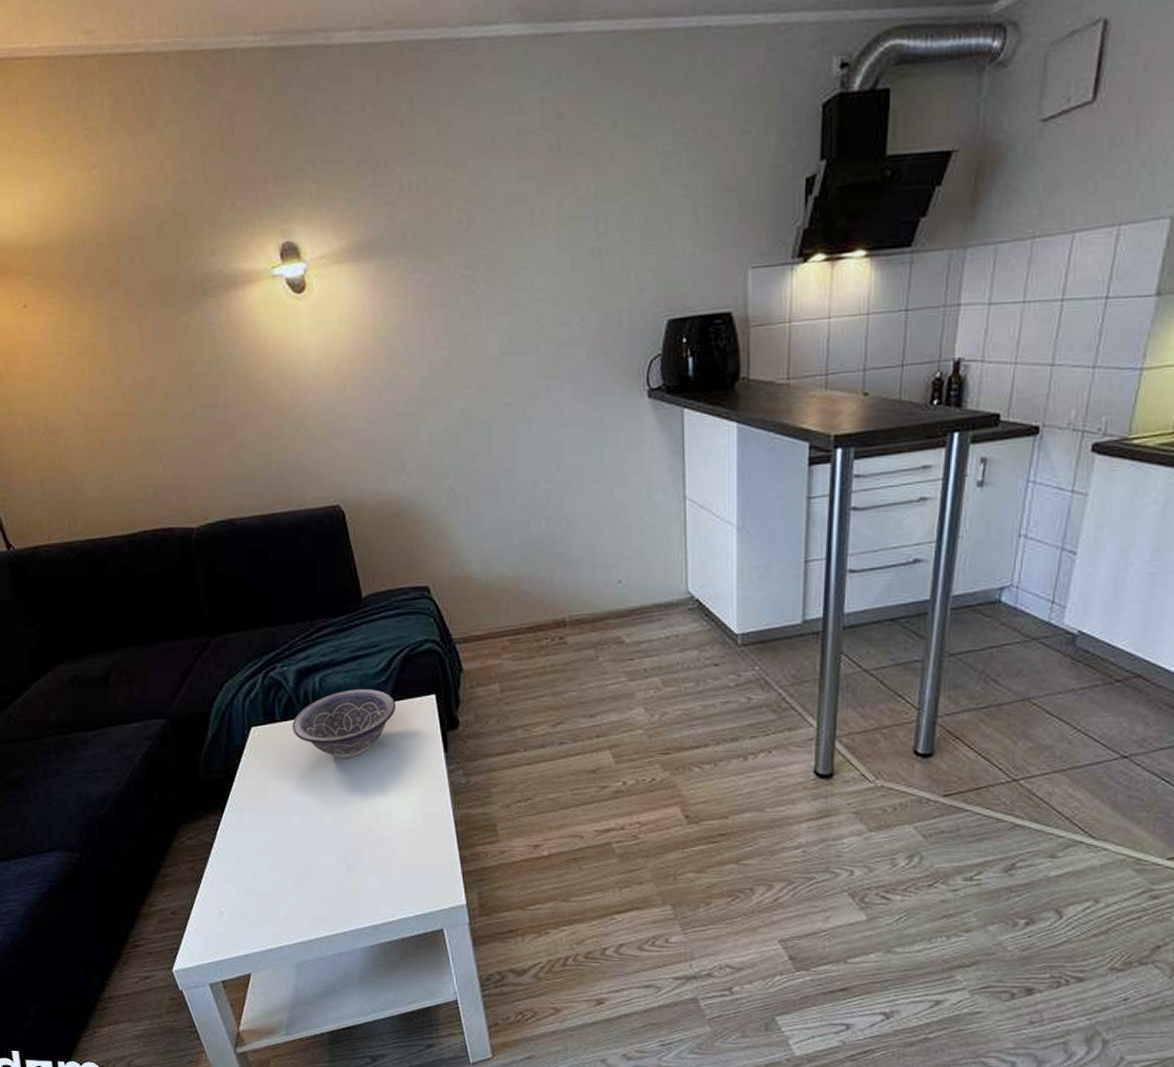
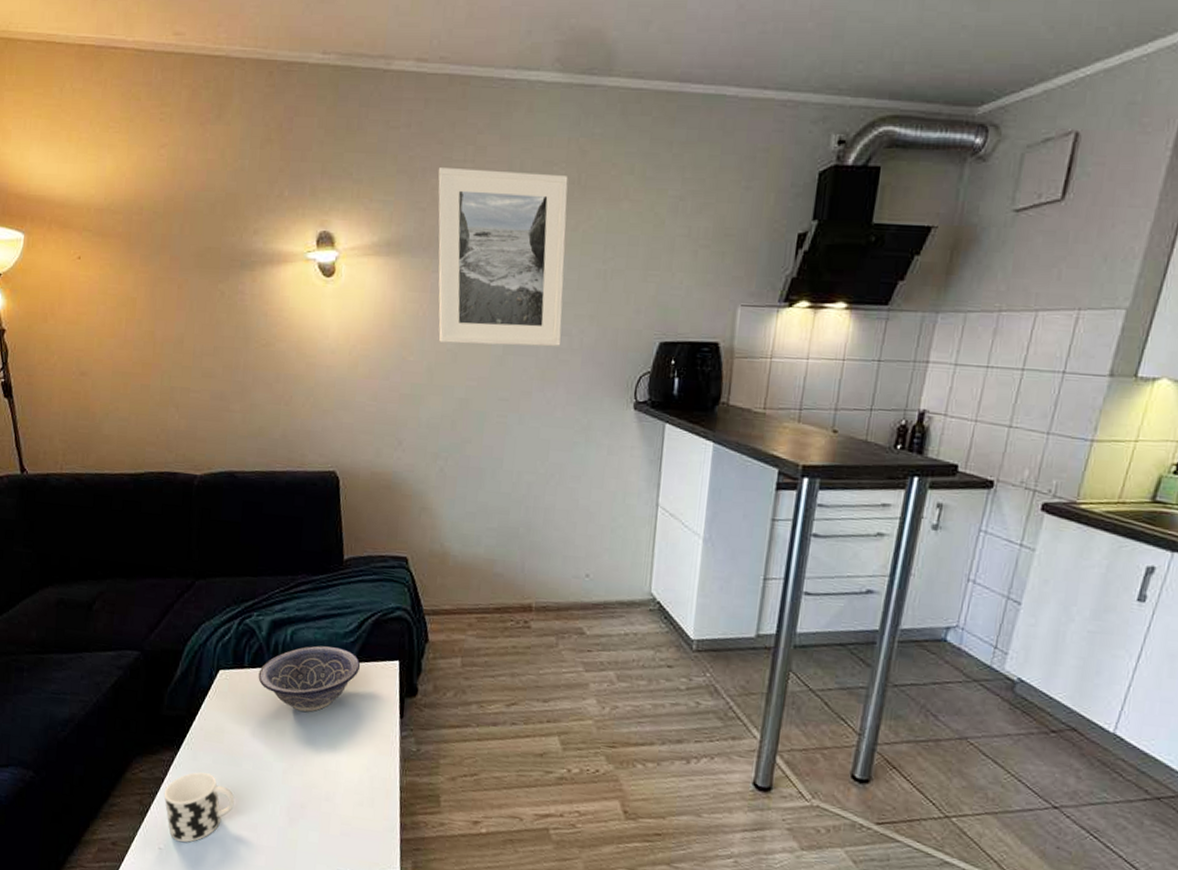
cup: none [215,832,289,902] -> present [164,772,235,842]
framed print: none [401,144,560,350] -> present [438,166,569,347]

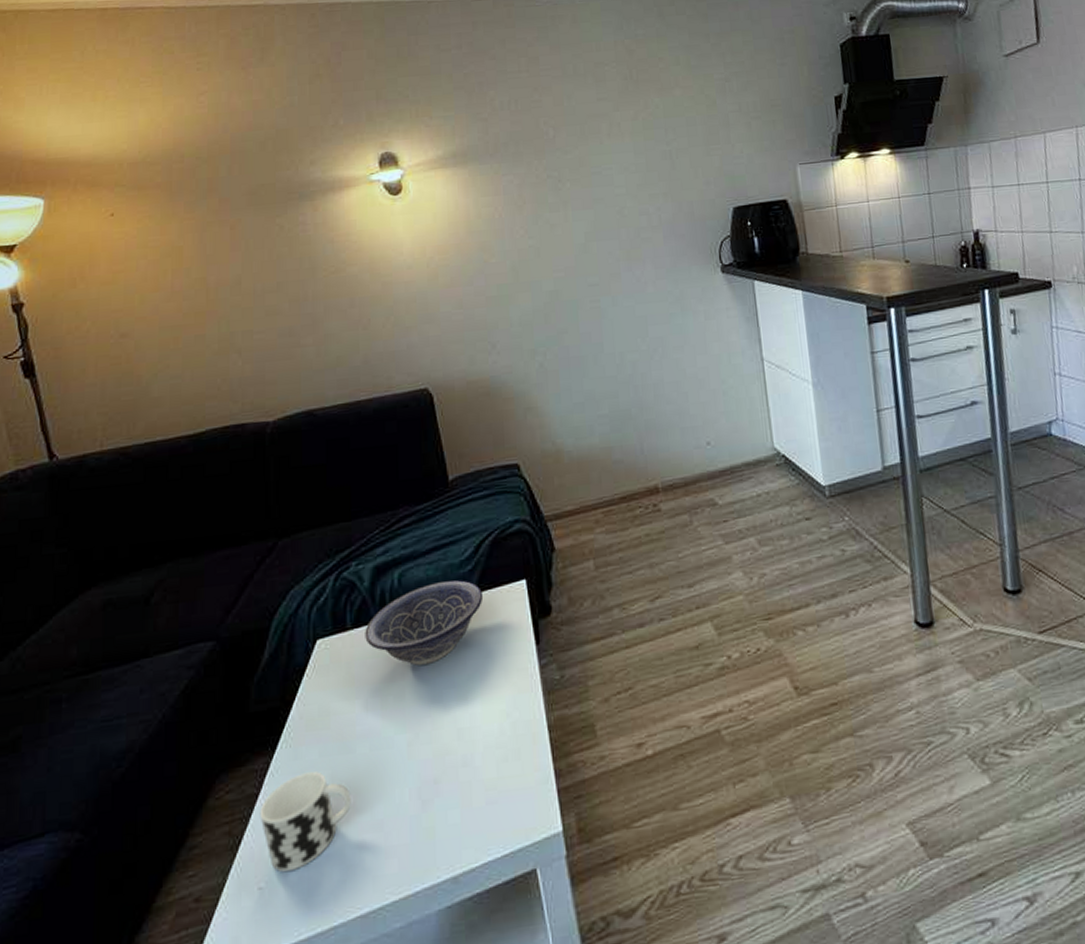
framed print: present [438,166,569,347] -> none [494,73,640,240]

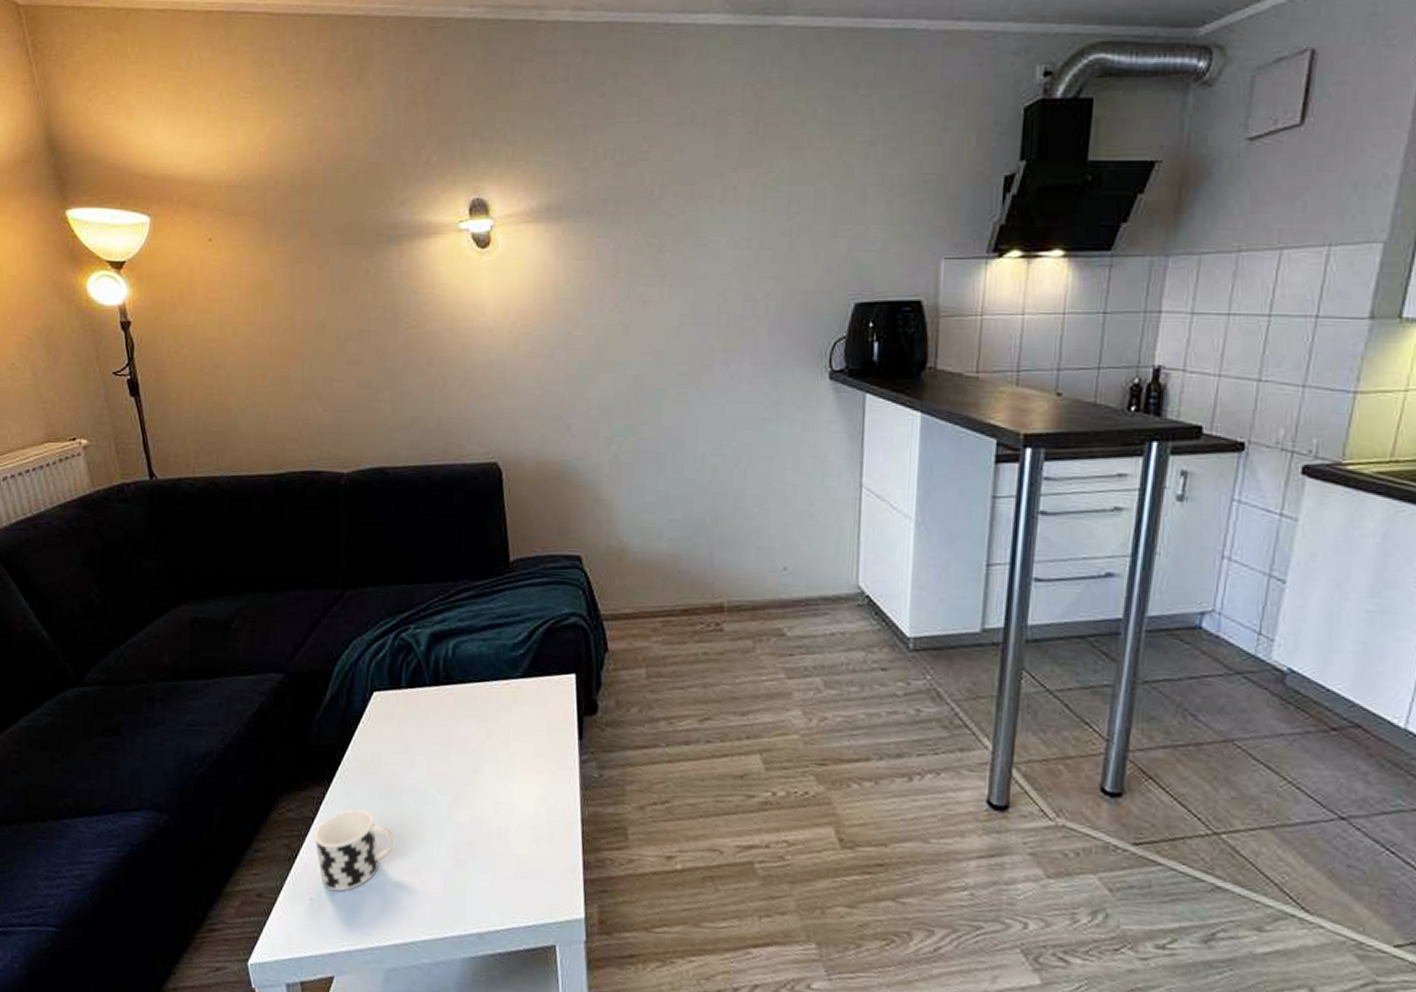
decorative bowl: present [365,580,484,665] -> none [417,660,533,736]

